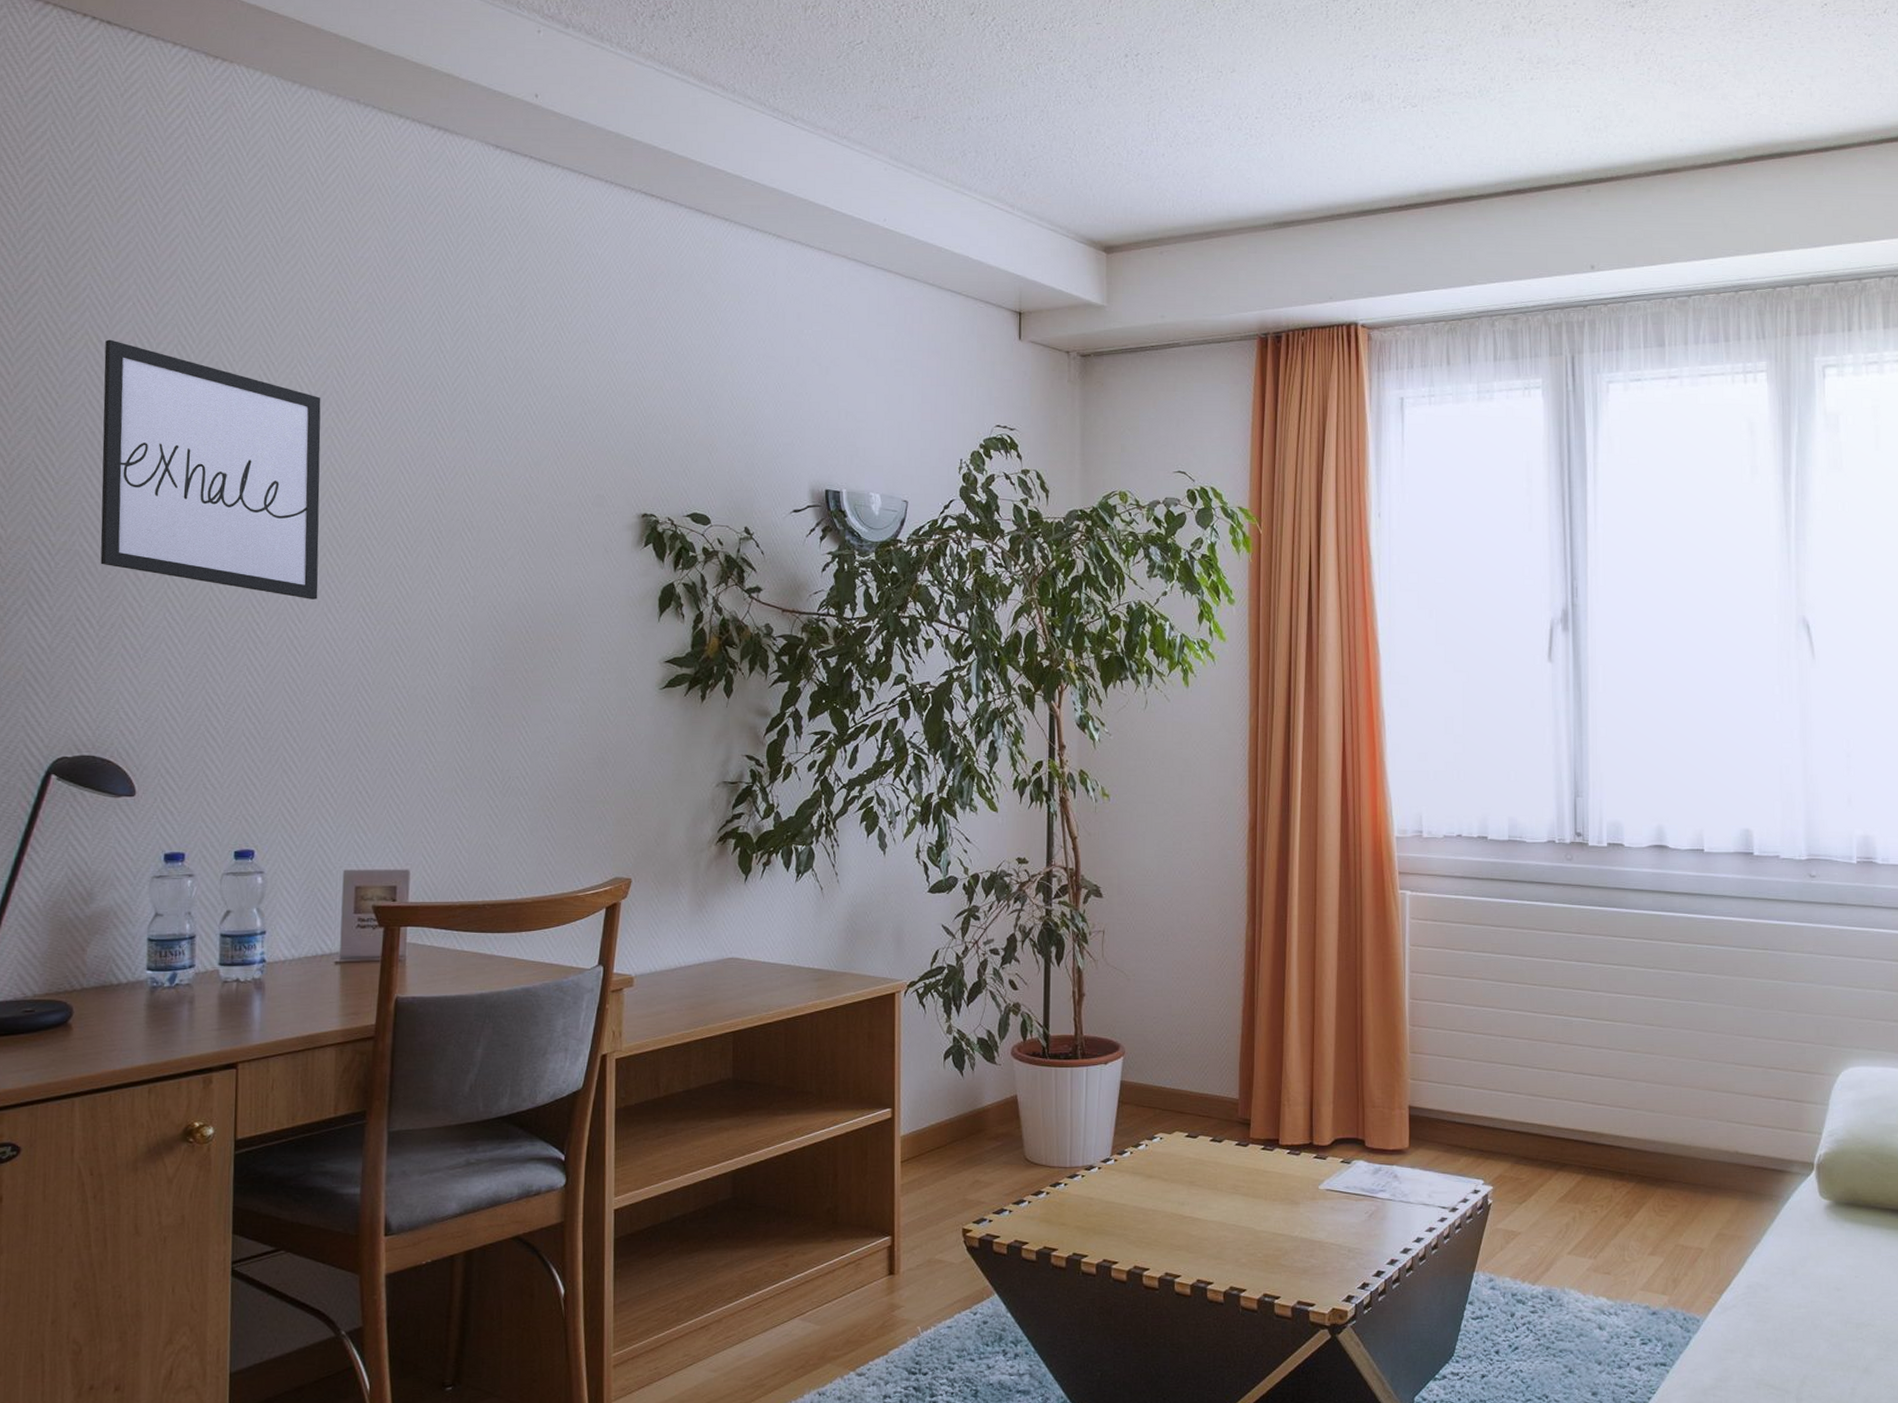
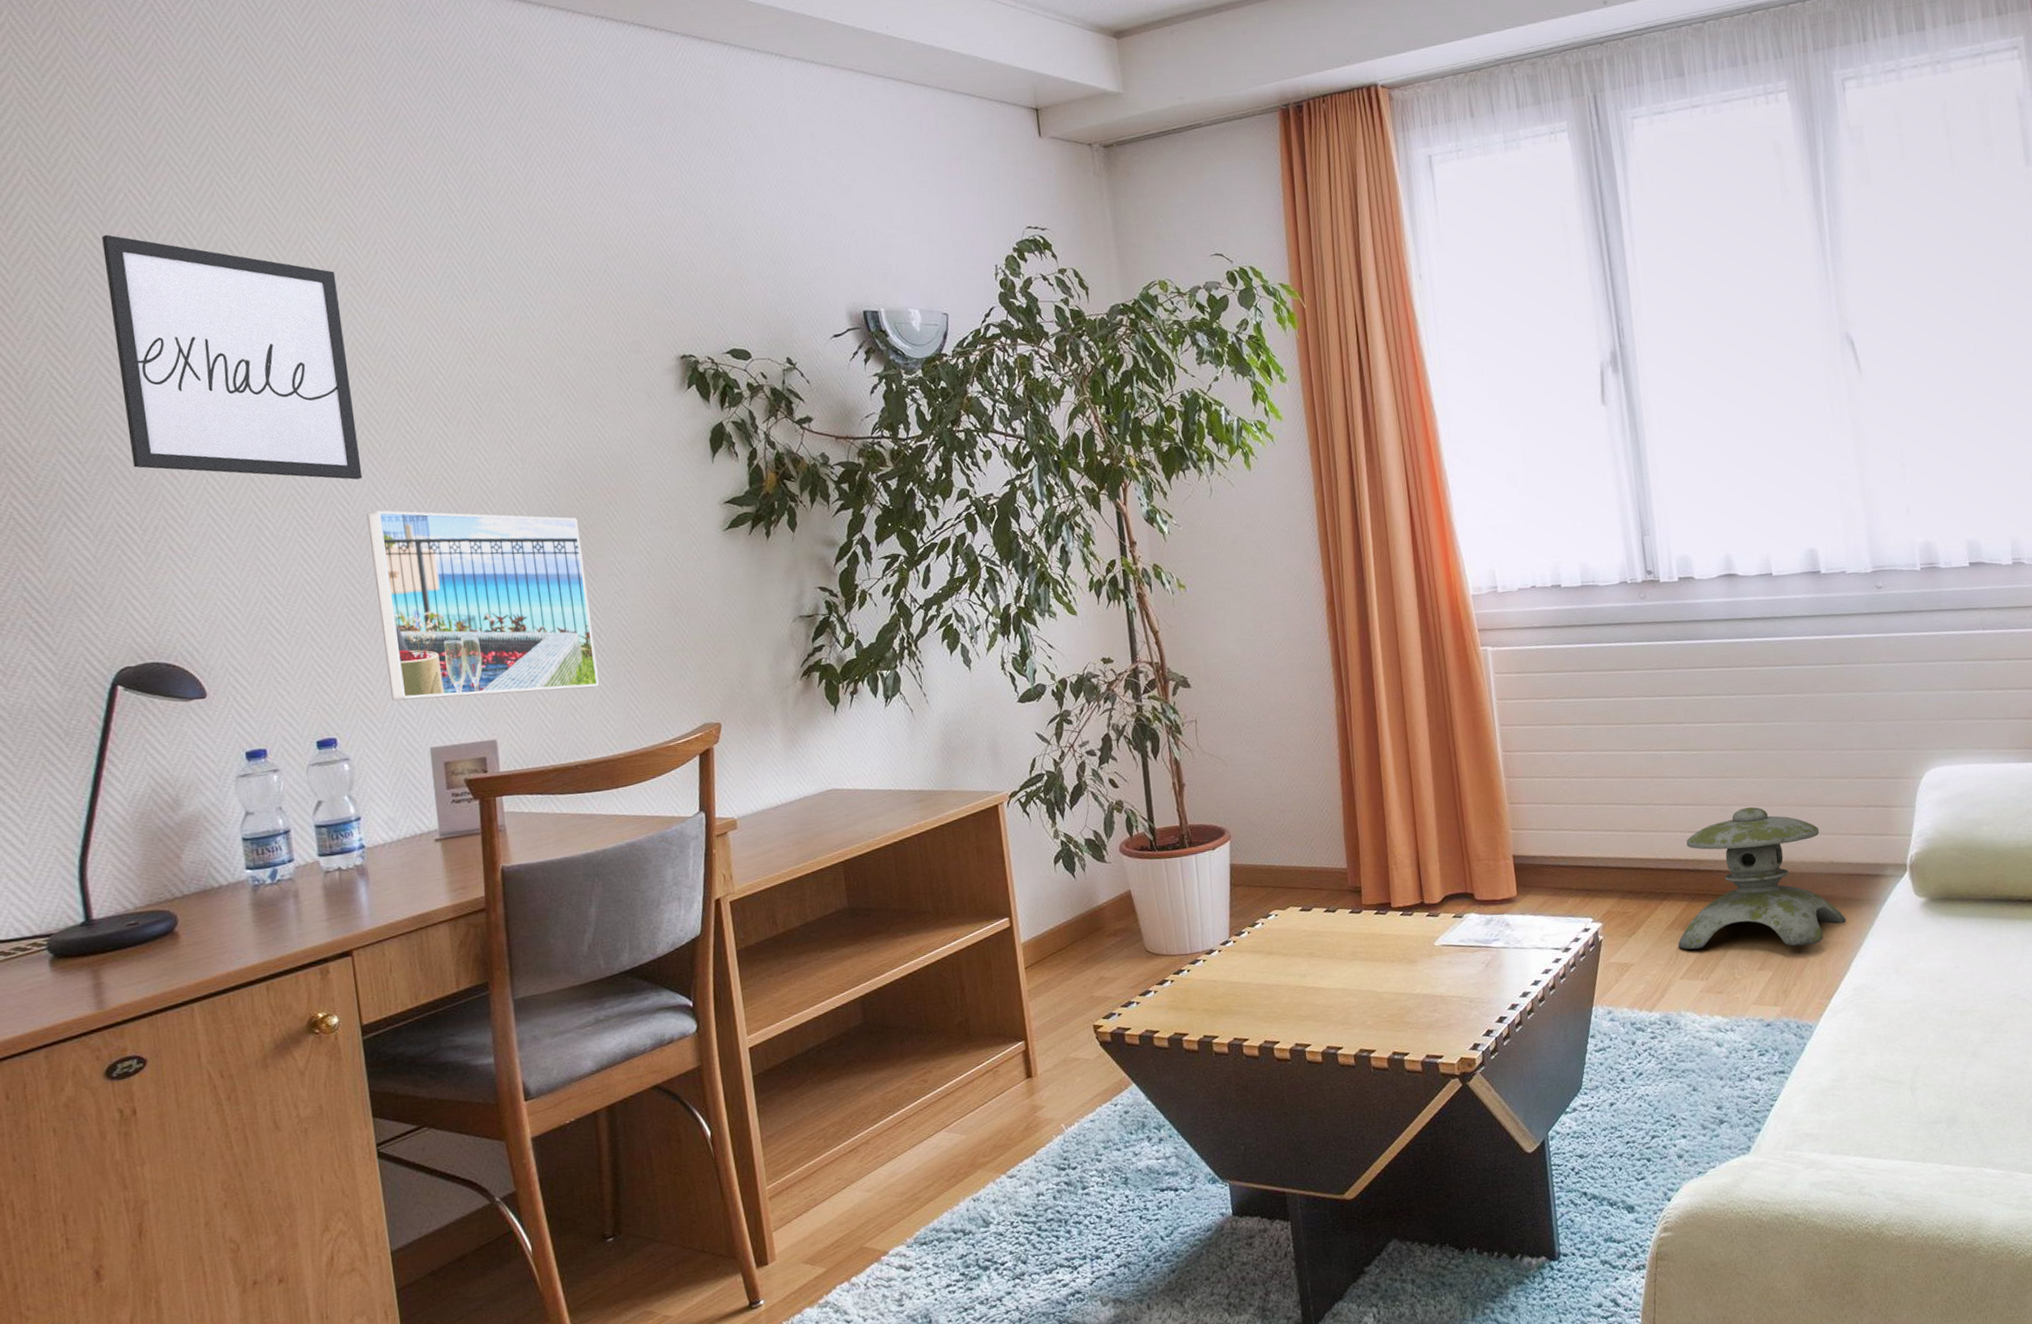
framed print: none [313,632,520,829] -> present [366,510,599,701]
lantern: none [1569,1086,1746,1235] -> present [1678,807,1847,950]

